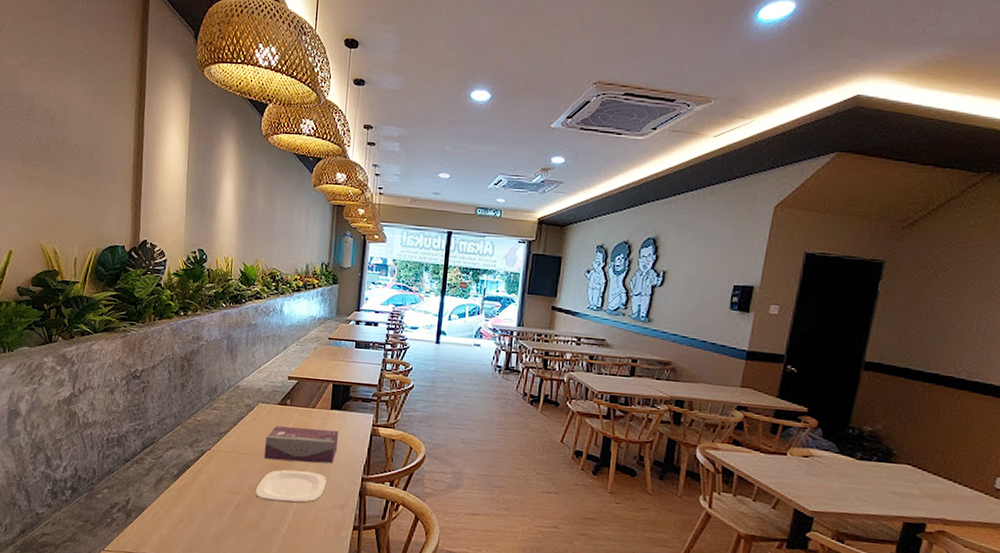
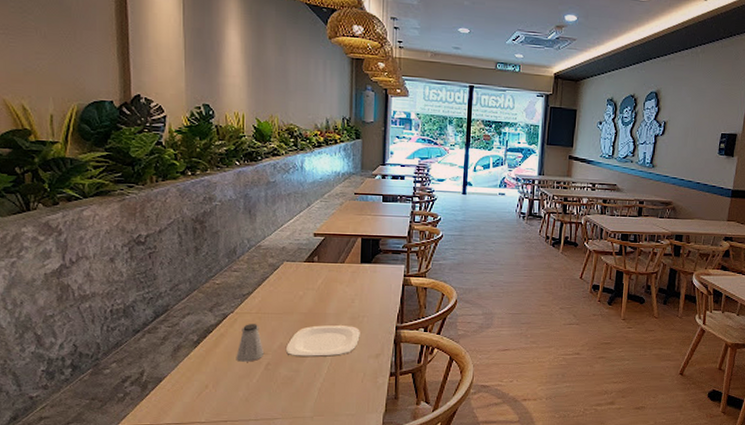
saltshaker: none [209,462,236,501] -> present [236,324,265,362]
tissue box: present [264,425,339,464] -> none [294,283,371,317]

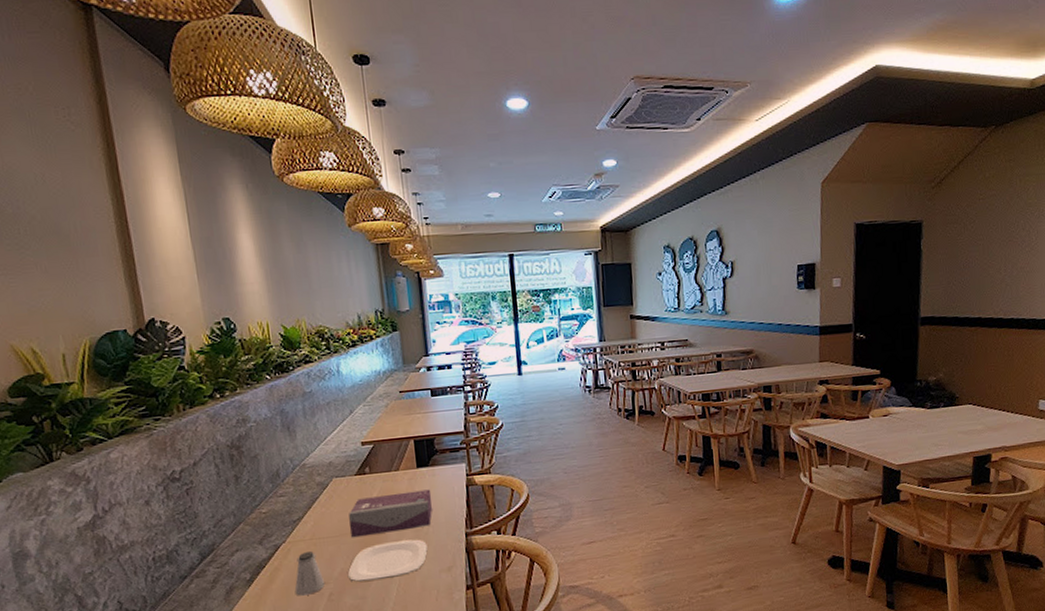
tissue box: none [294,283,371,317] -> present [349,489,432,538]

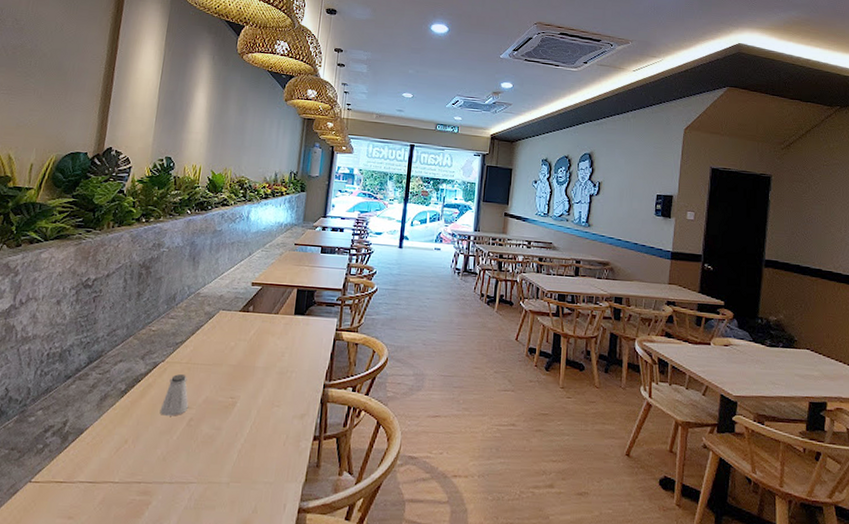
plate: present [347,539,428,583] -> none [210,379,287,415]
tissue box: present [349,489,432,538] -> none [222,333,302,371]

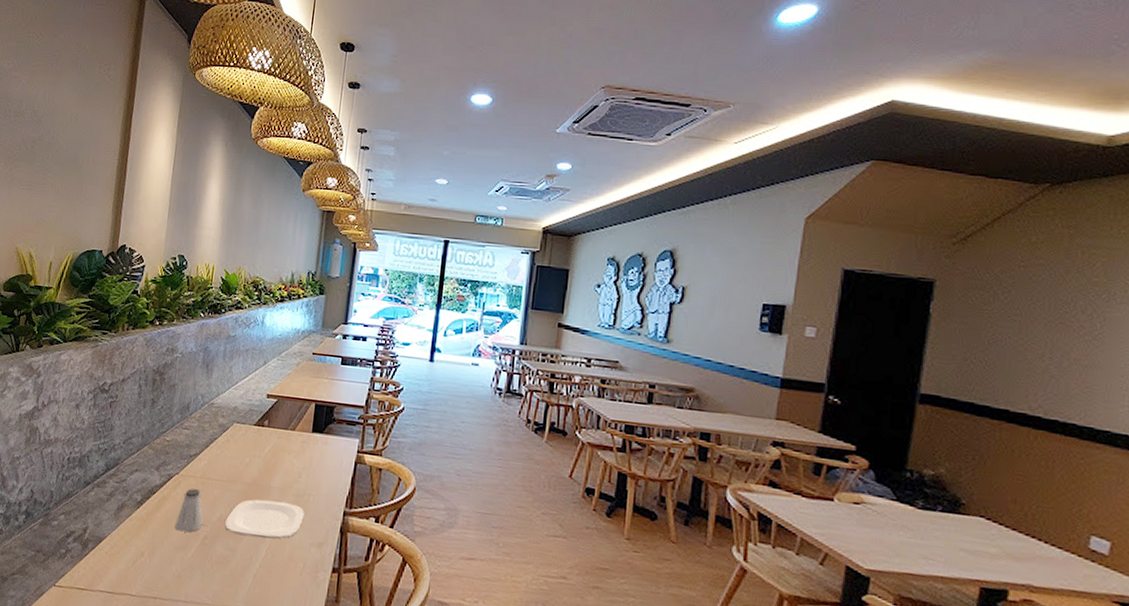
plate: none [210,379,287,415] -> present [224,499,305,539]

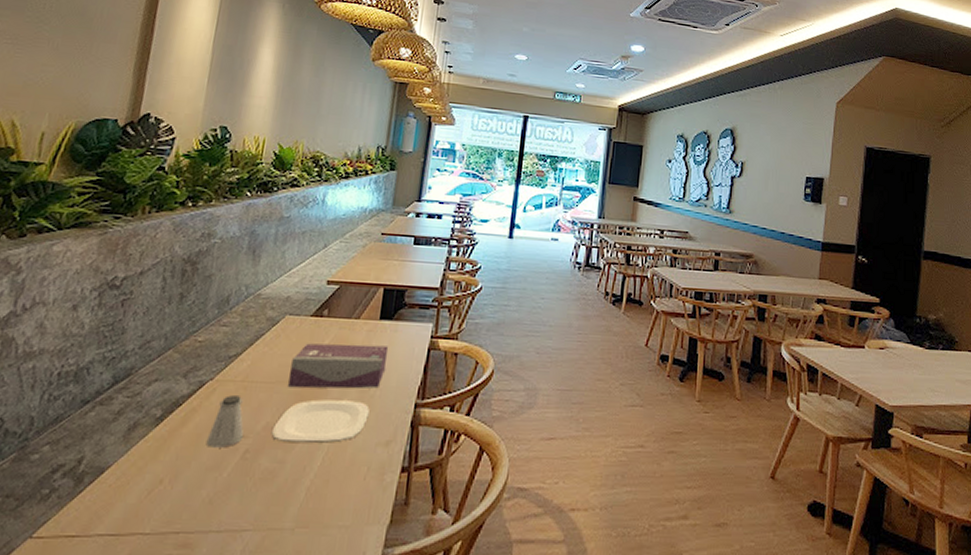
tissue box: none [237,449,320,495] -> present [288,343,389,389]

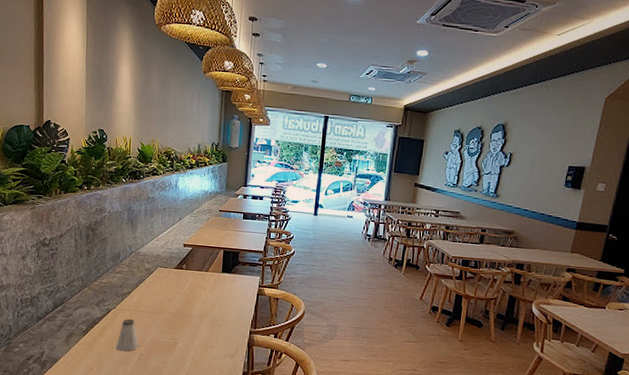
plate: present [271,399,370,444] -> none [156,325,219,353]
tissue box: present [288,343,389,389] -> none [164,287,230,320]

